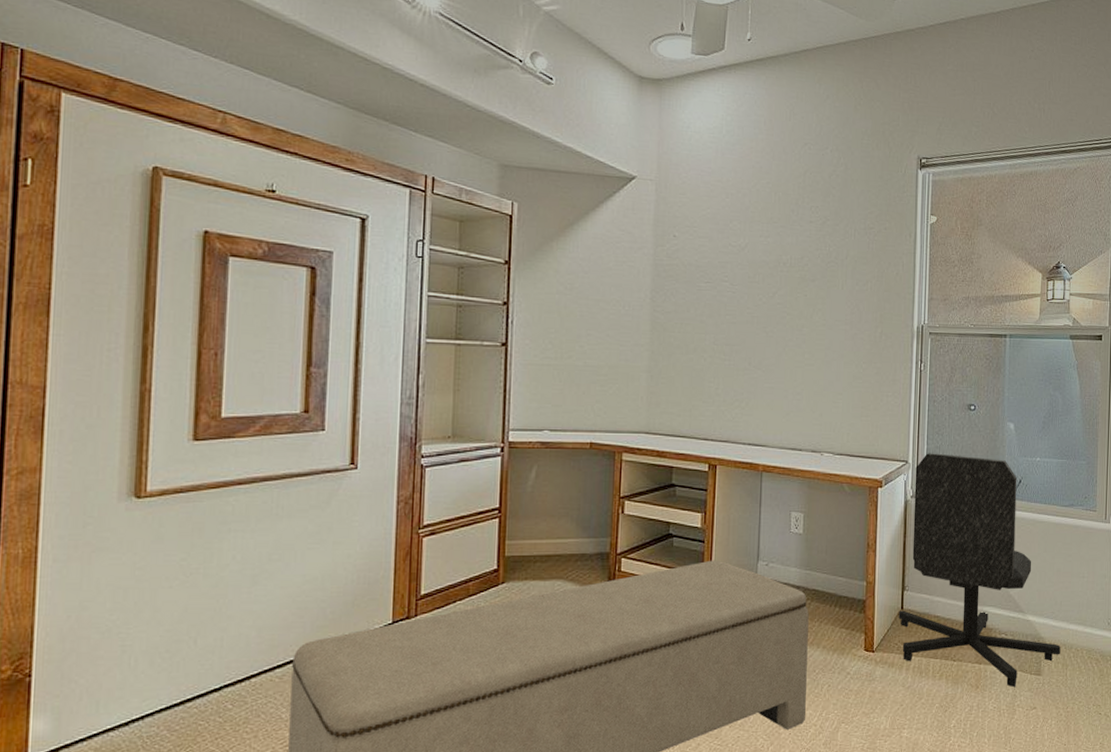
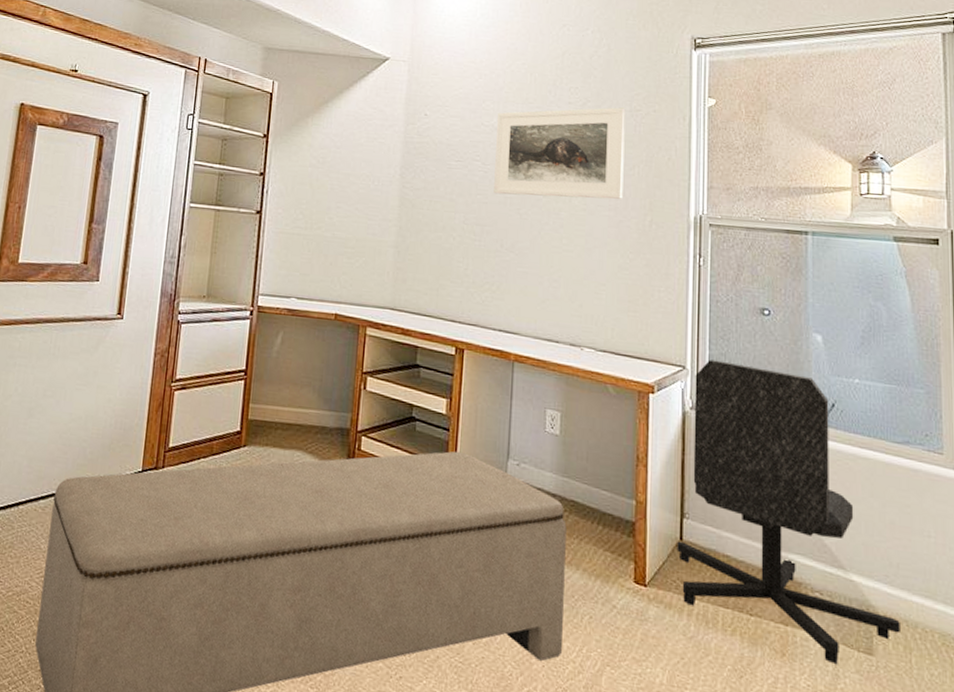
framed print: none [742,225,860,314] -> present [494,107,626,200]

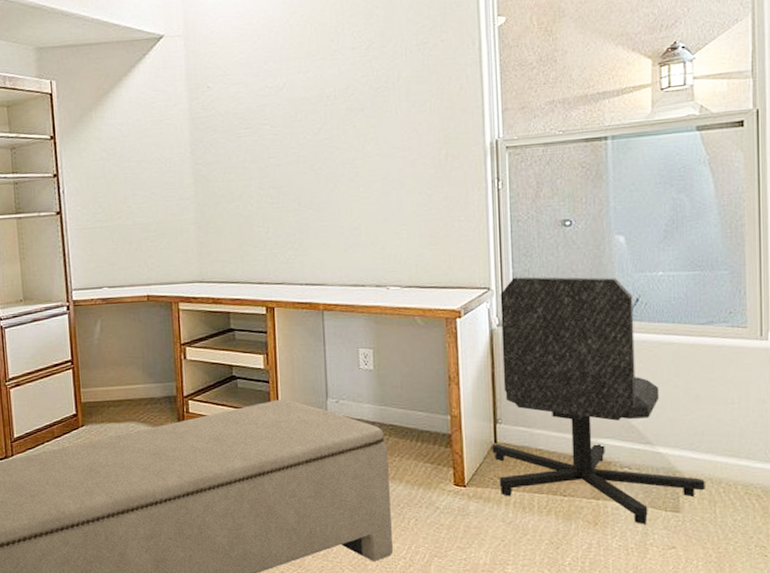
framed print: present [494,107,626,200] -> none [281,43,416,155]

